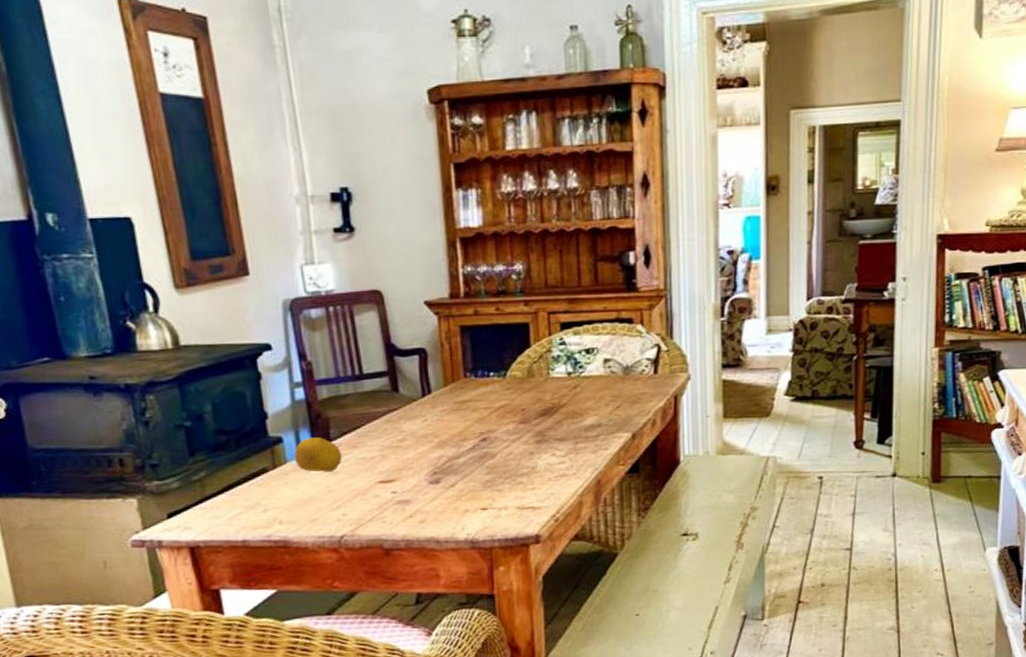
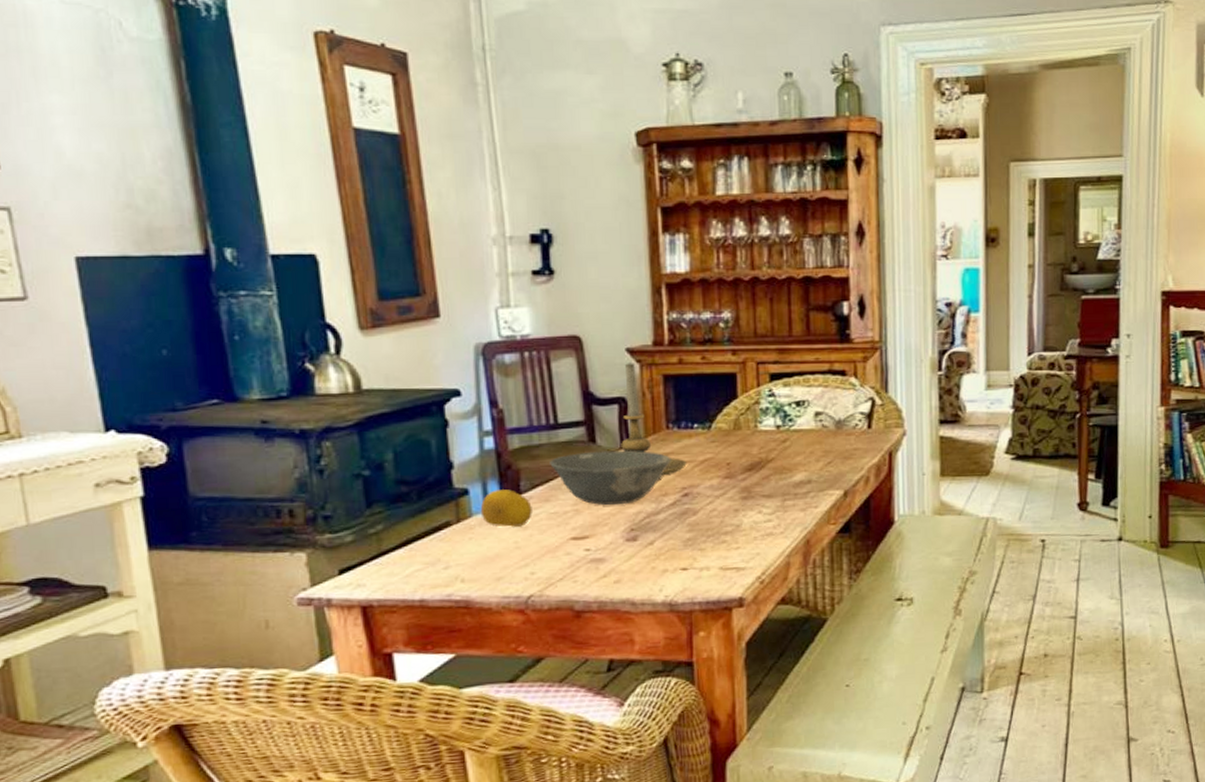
bowl: none [356,398,470,450] -> present [550,450,672,505]
candle holder: none [422,315,484,422] -> present [621,363,687,476]

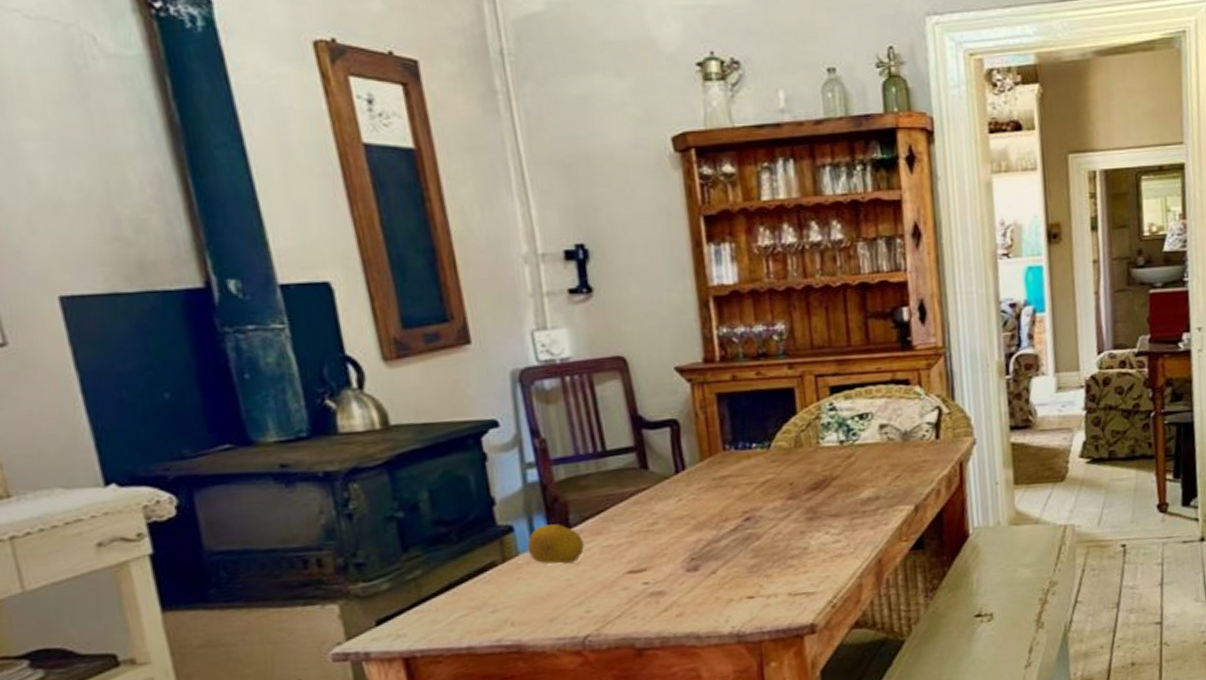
bowl: present [550,450,672,505] -> none [600,475,731,535]
candle holder: present [621,363,687,476] -> none [674,382,747,501]

